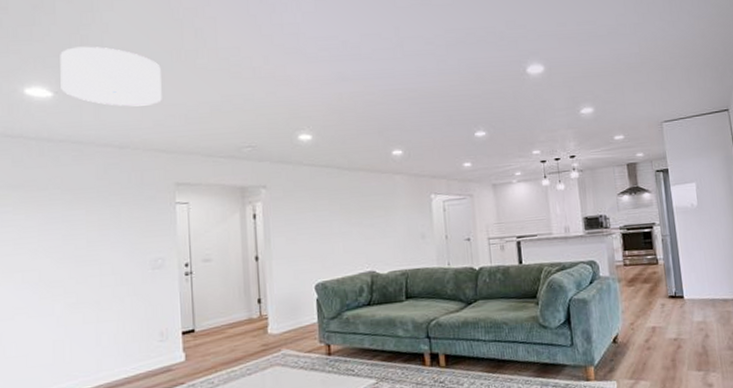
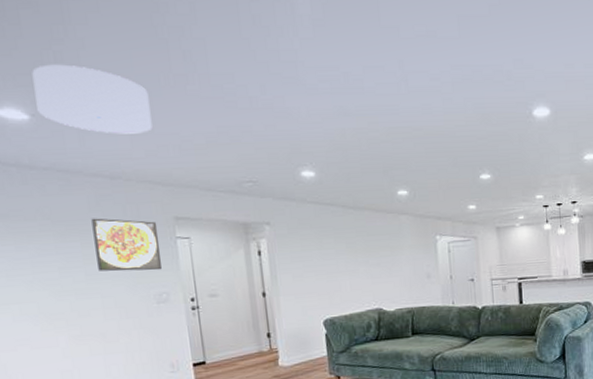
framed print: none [98,186,160,238] -> present [91,218,162,271]

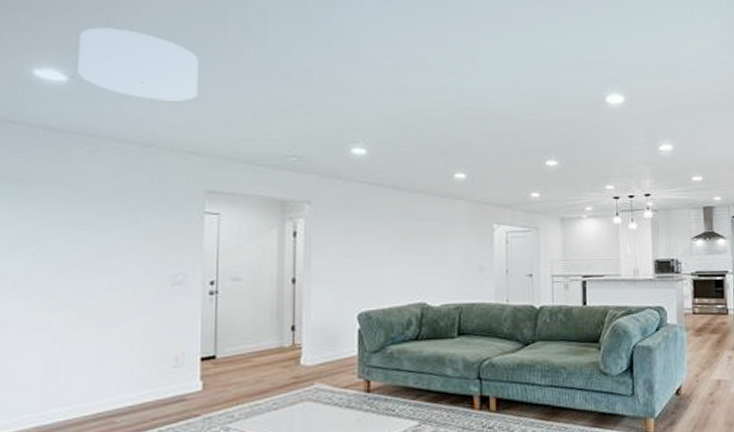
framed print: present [91,218,162,271] -> none [111,187,186,248]

